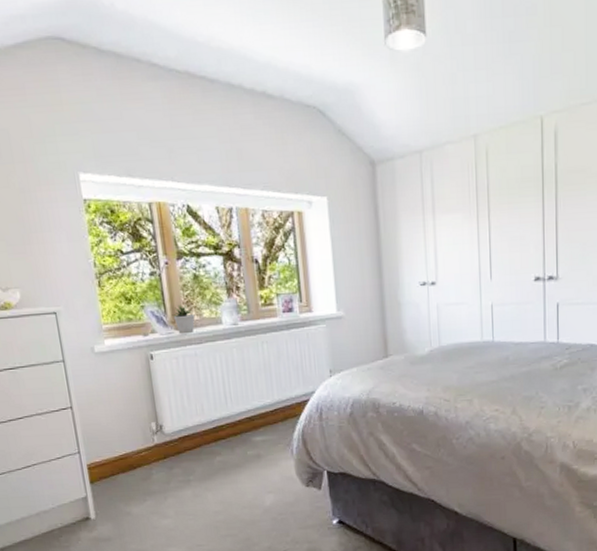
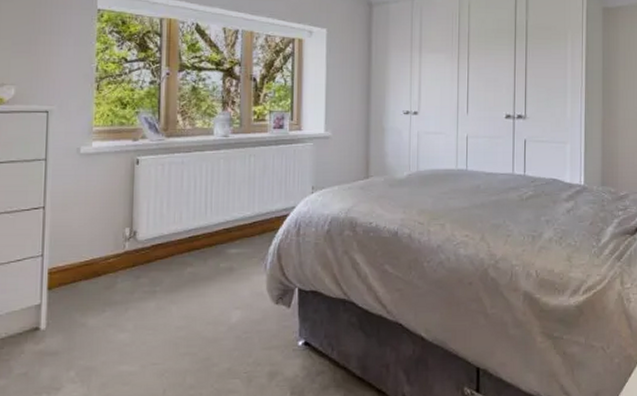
potted plant: present [172,304,195,334] -> none [165,113,188,142]

